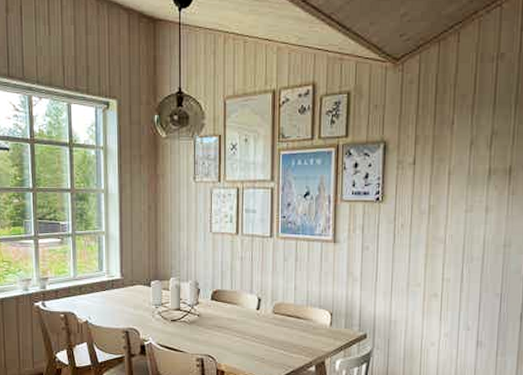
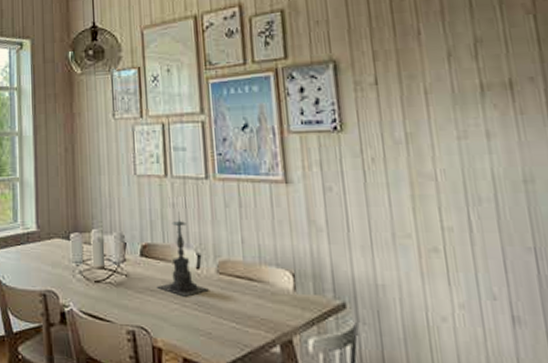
candle holder: none [224,264,265,332] -> present [157,211,209,297]

